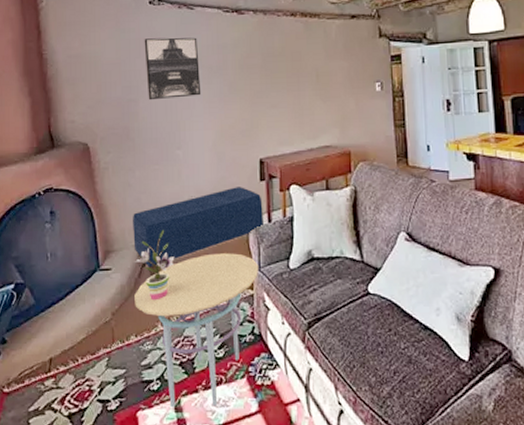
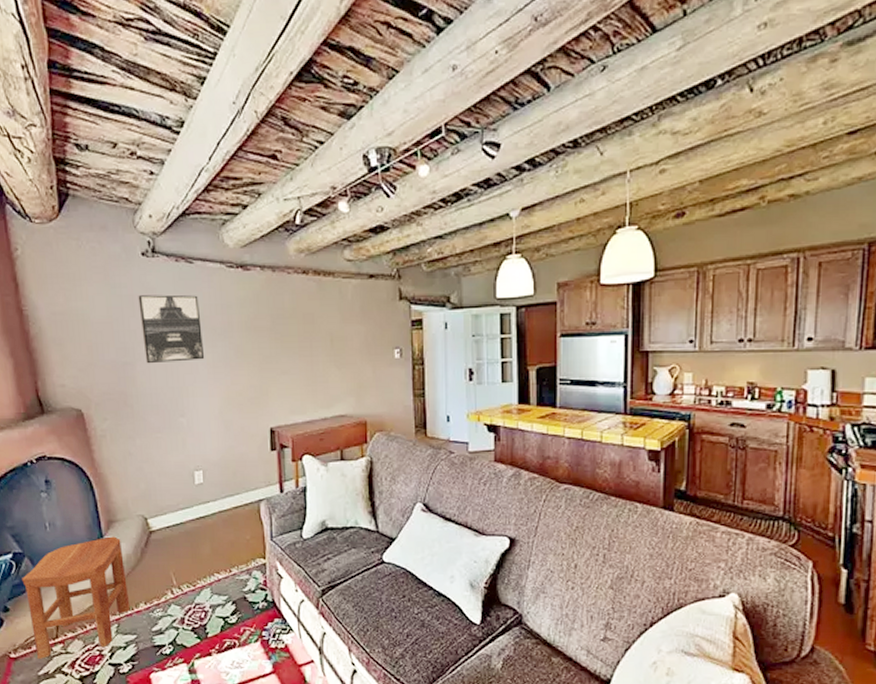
stool: none [21,267,121,394] -> present [22,536,130,659]
bench: present [133,187,265,277] -> none [135,456,277,547]
side table: present [134,253,258,408] -> none [142,523,271,670]
potted plant: present [135,229,175,301] -> none [140,499,183,570]

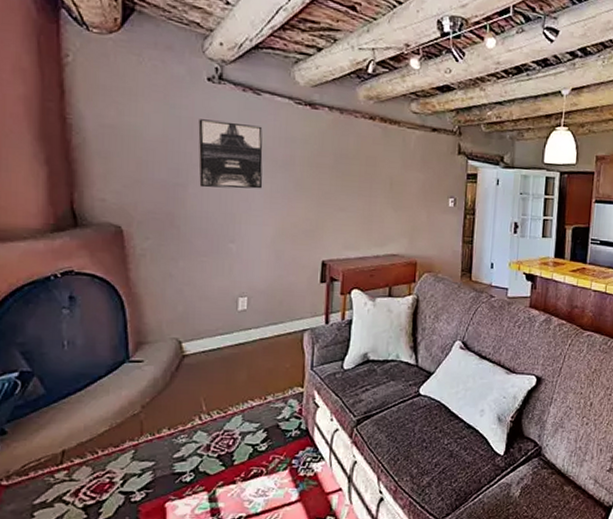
stool: present [22,536,130,659] -> none [27,358,152,487]

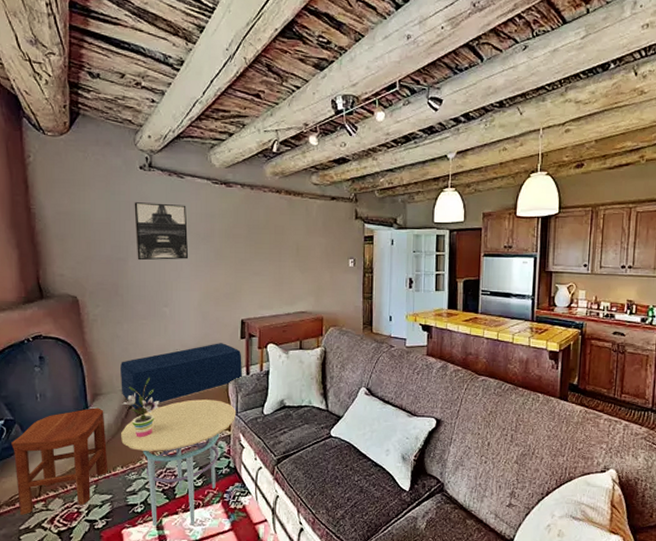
stool: none [27,358,152,487] -> present [11,407,108,515]
side table: none [169,351,311,499] -> present [121,399,236,527]
bench: none [172,286,321,371] -> present [121,343,243,418]
potted plant: none [172,324,219,395] -> present [122,377,160,438]

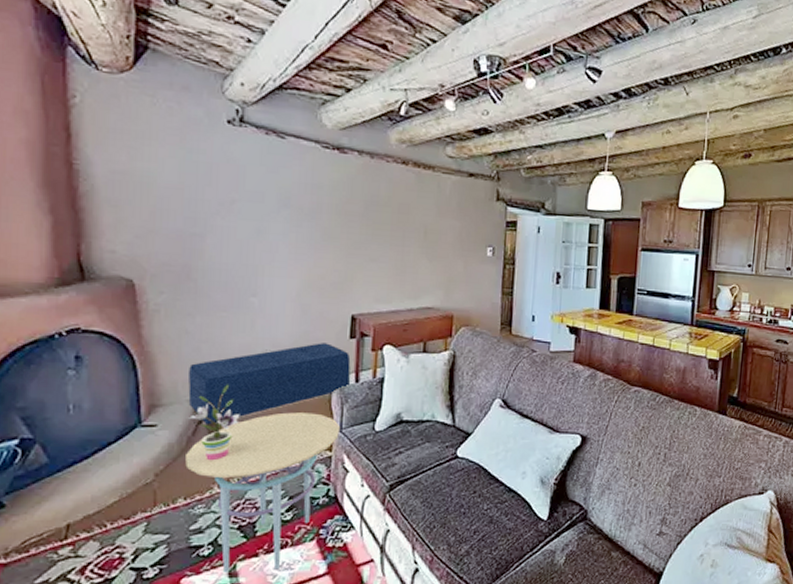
stool: present [11,407,108,515] -> none [28,422,166,564]
wall art: present [134,202,189,261] -> none [217,164,288,239]

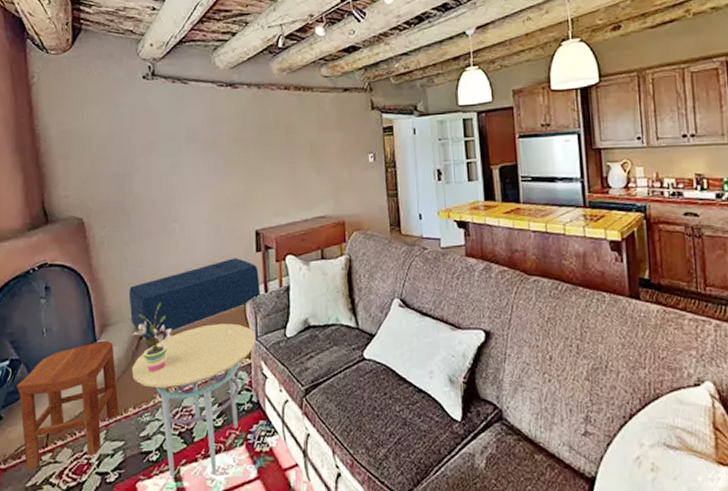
stool: none [28,422,166,564] -> present [17,340,120,469]

